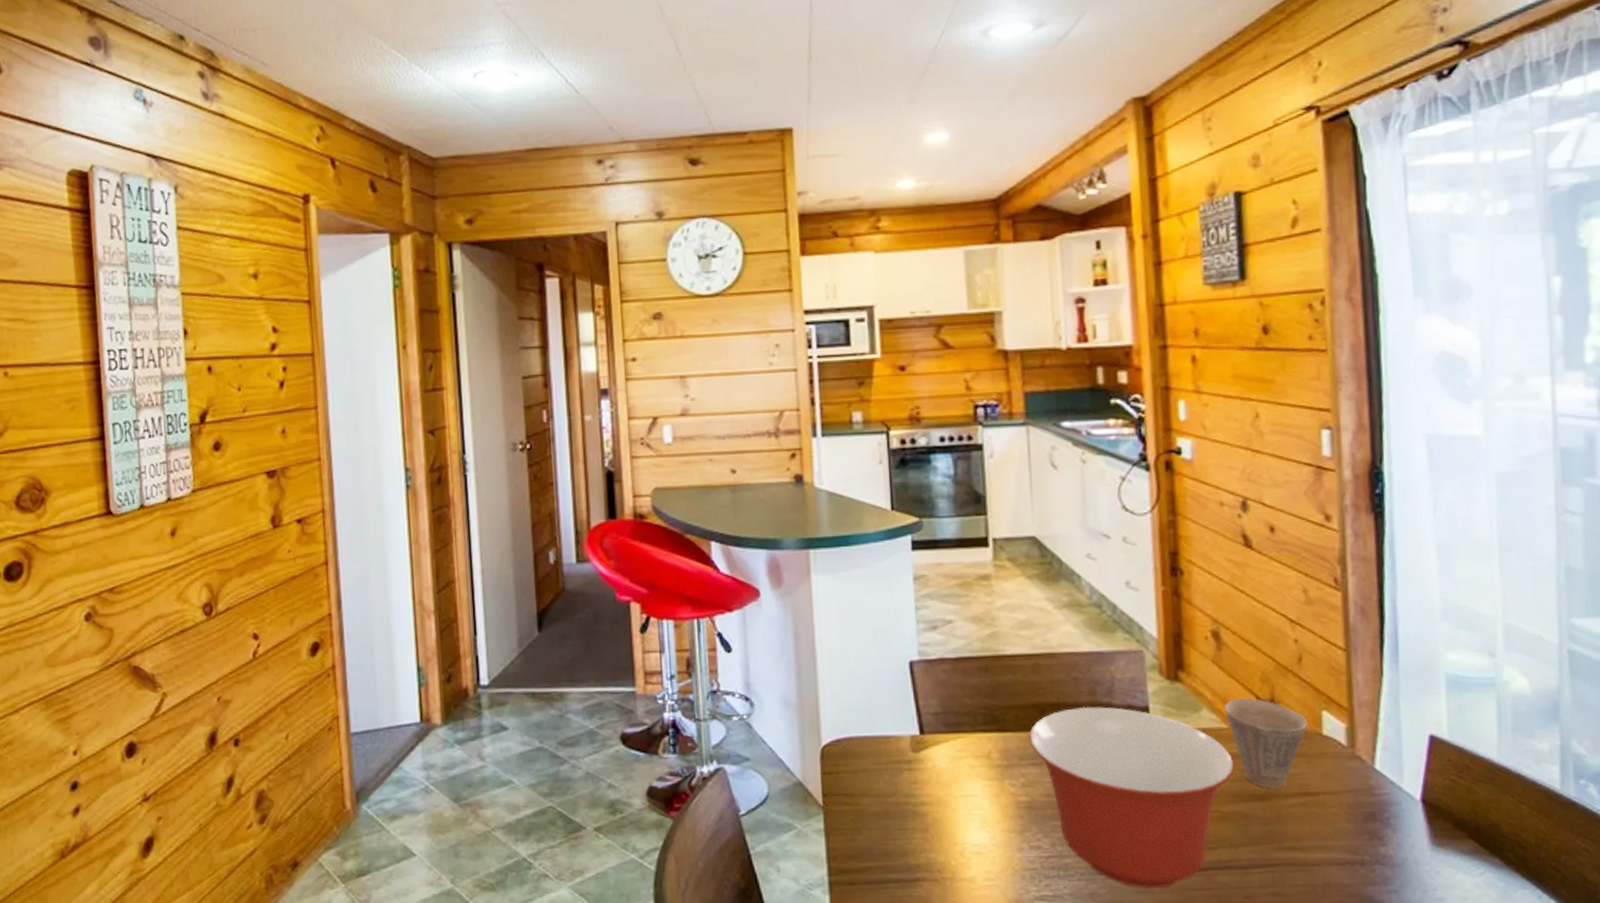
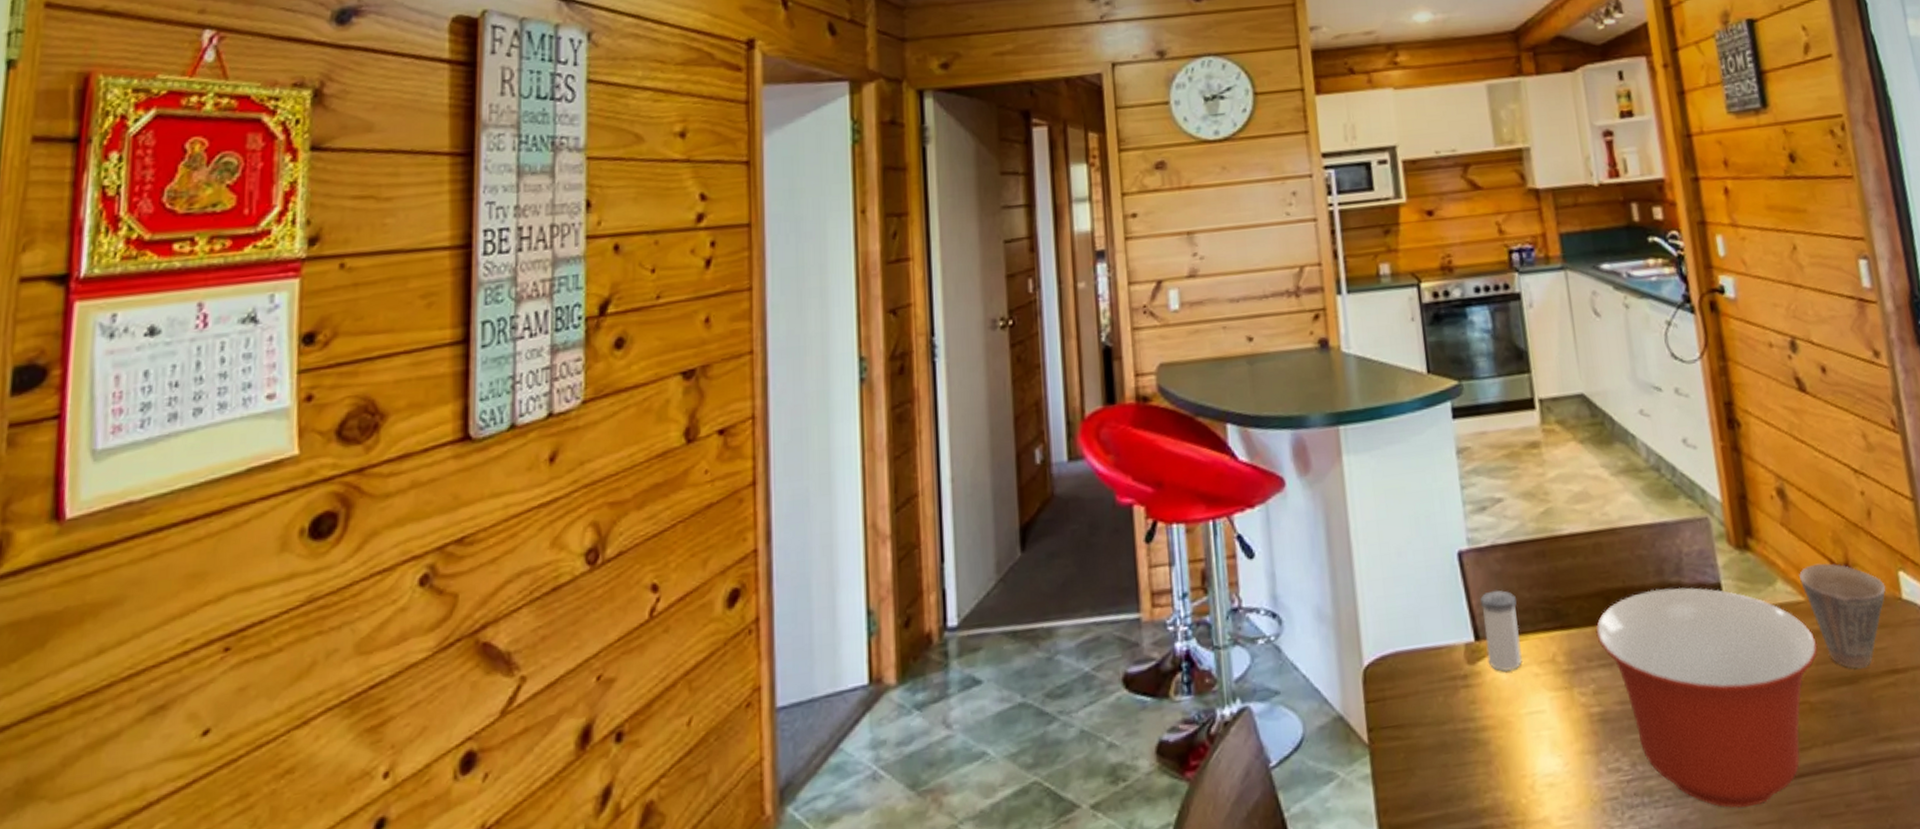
salt shaker: none [926,695,961,761] -> present [1479,589,1522,672]

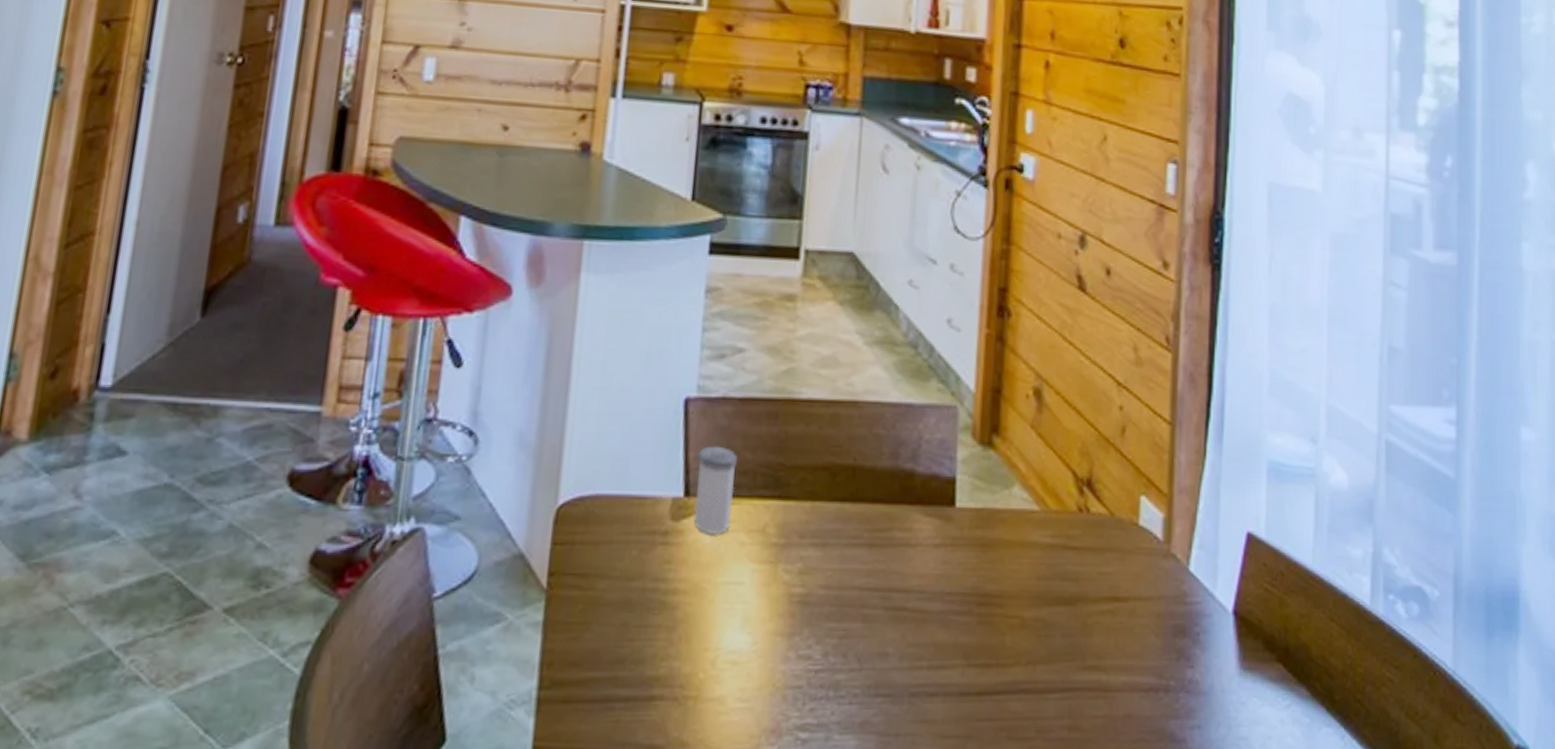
mixing bowl: present [1595,587,1818,808] -> none [814,472,1042,718]
cup: present [1798,563,1886,669] -> none [1038,474,1125,590]

